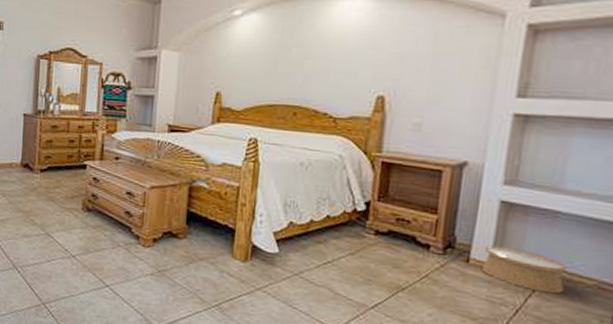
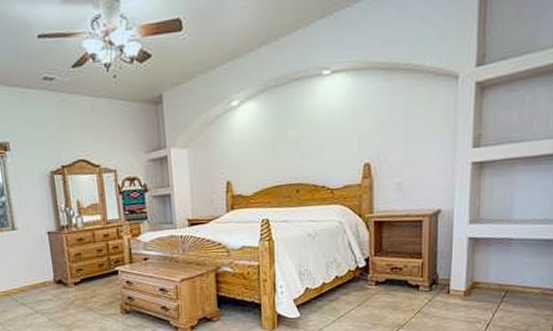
woven basket: present [482,245,566,294] -> none [460,274,520,307]

